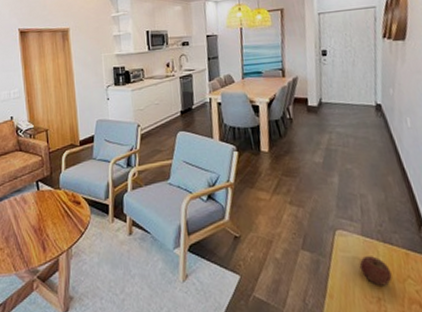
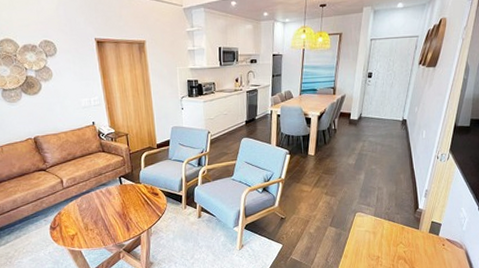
apple: present [359,256,393,286] -> none [369,230,390,249]

